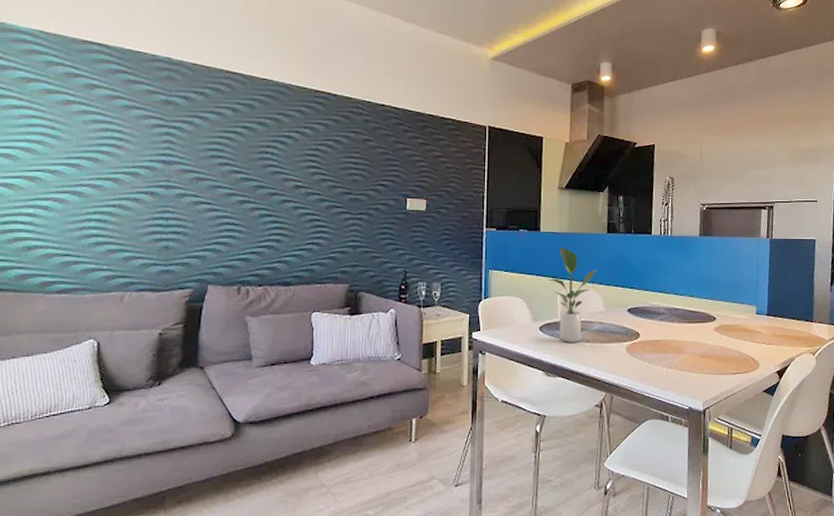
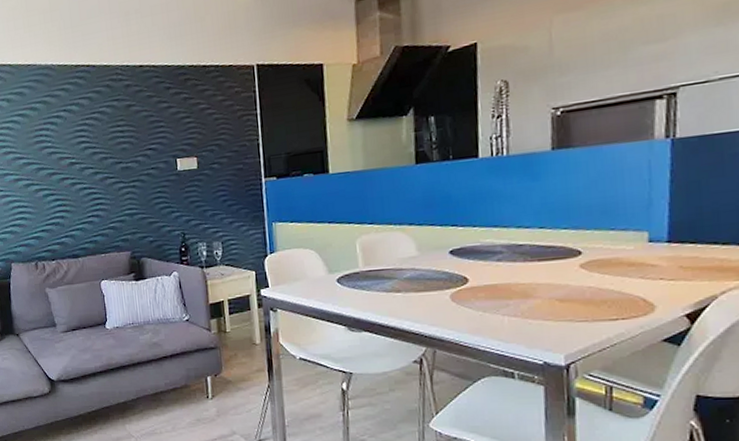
potted plant: present [548,247,597,342] -> none [342,187,405,294]

